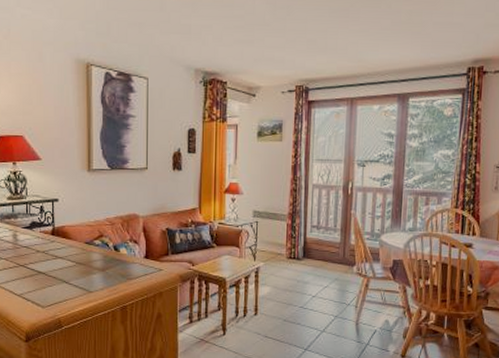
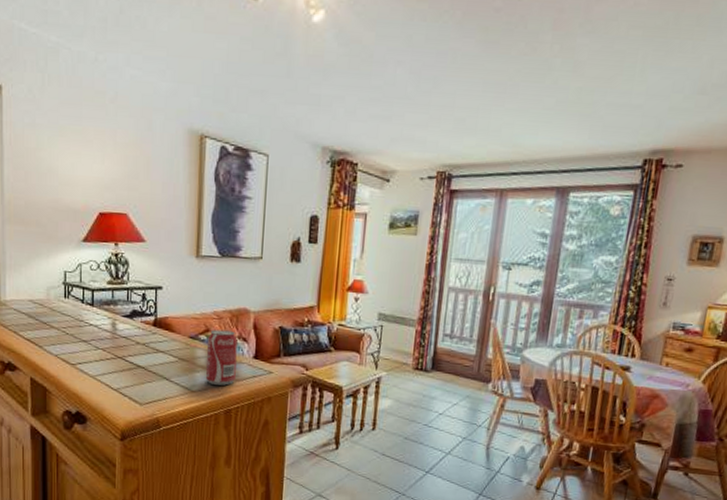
beverage can: none [101,234,129,285] -> present [205,329,238,386]

